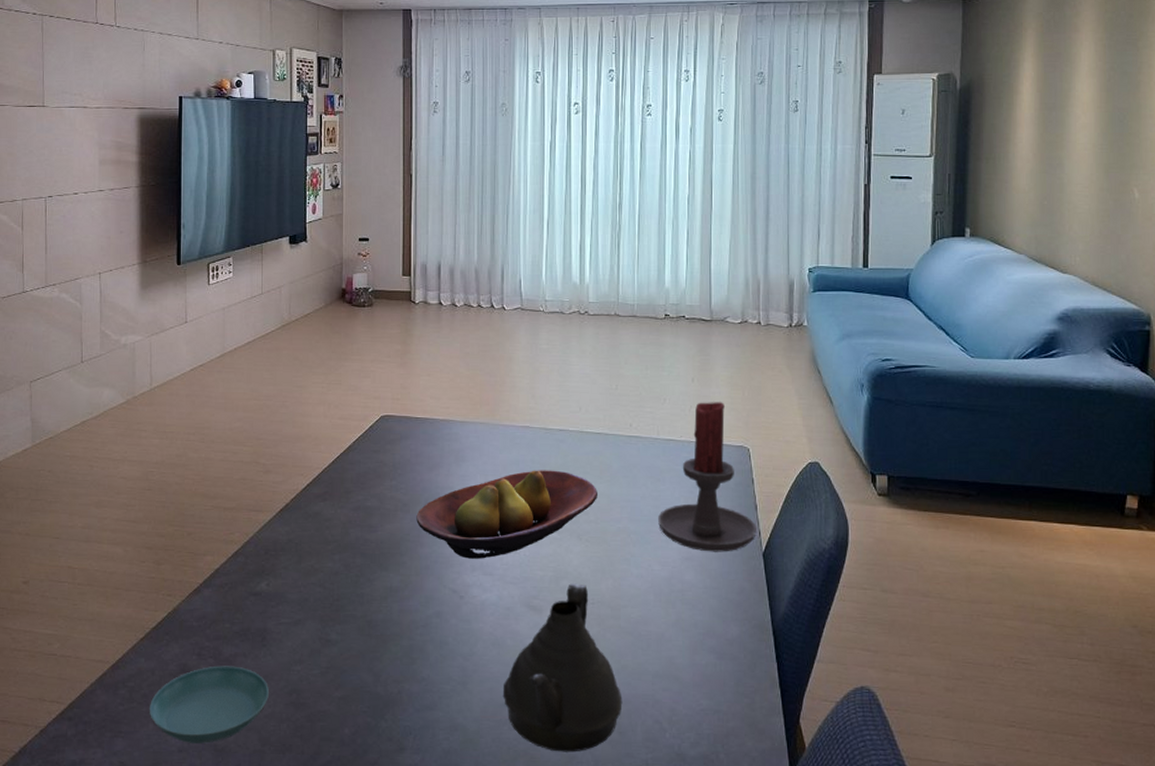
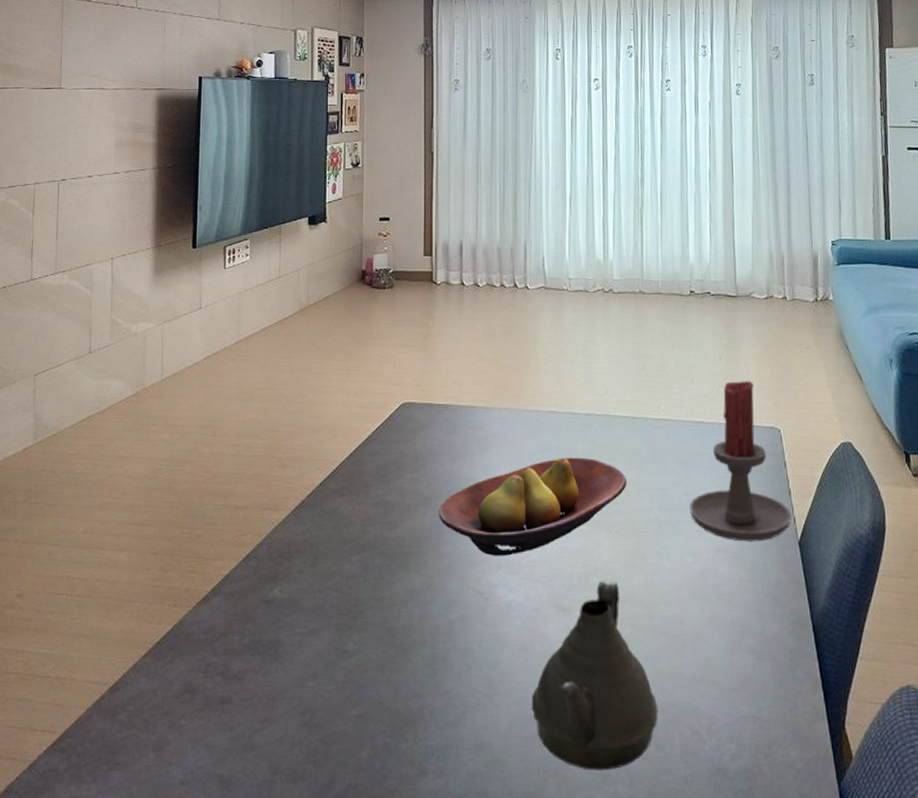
saucer: present [149,665,269,744] -> none [149,683,280,774]

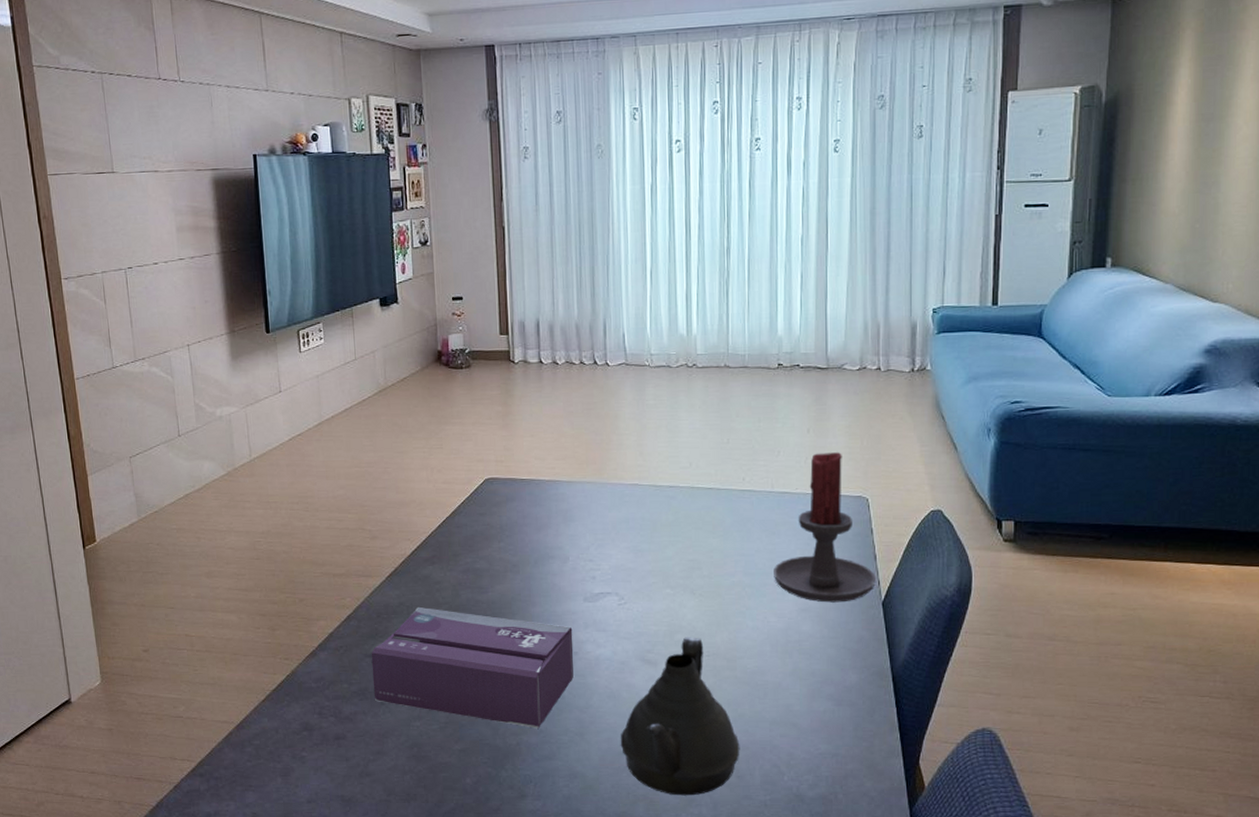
tissue box: none [267,544,485,689] -> present [371,606,574,728]
fruit bowl: present [438,457,628,556] -> none [526,527,712,616]

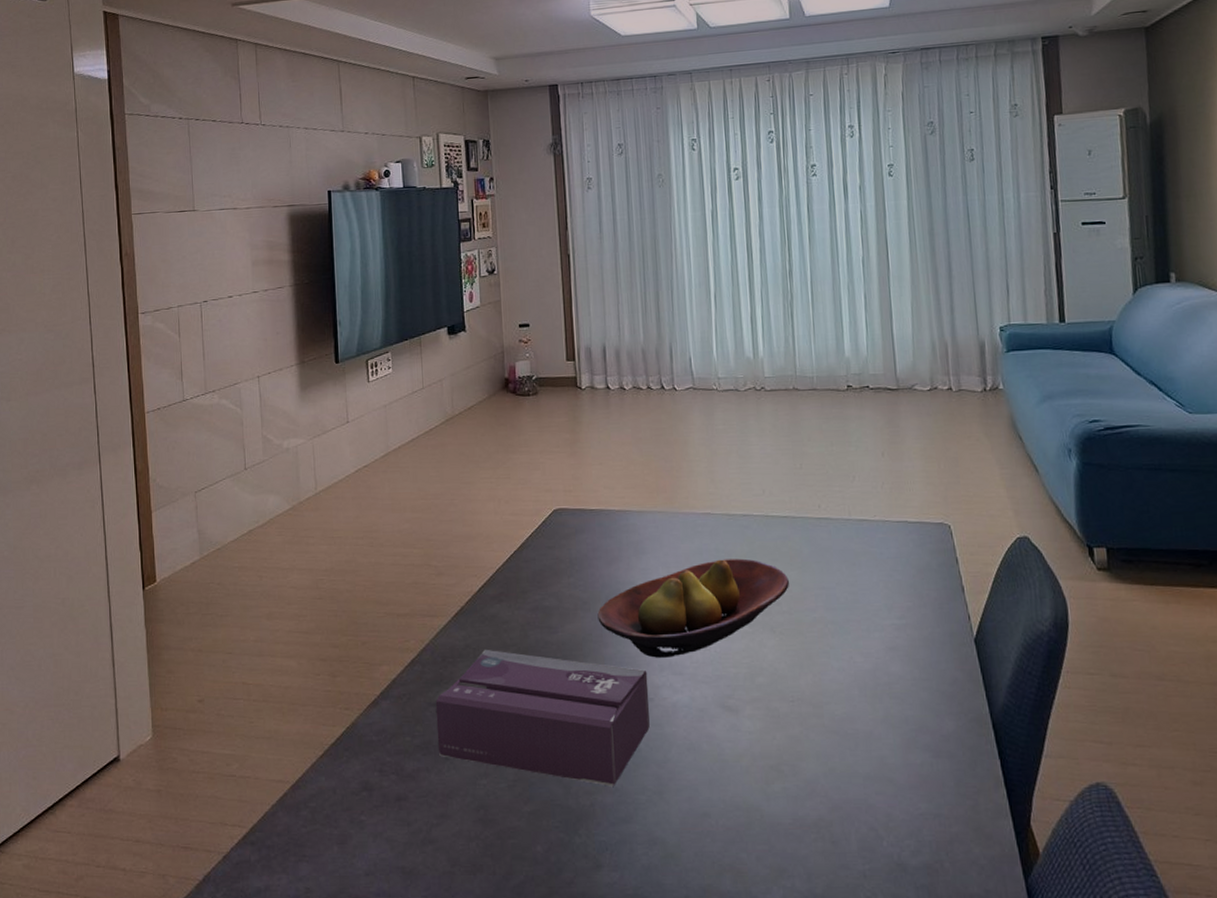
fruit bowl: none [526,527,712,616] -> present [597,558,790,658]
teapot: present [620,637,740,796] -> none [702,680,833,865]
candle holder: present [774,452,877,603] -> none [856,476,967,640]

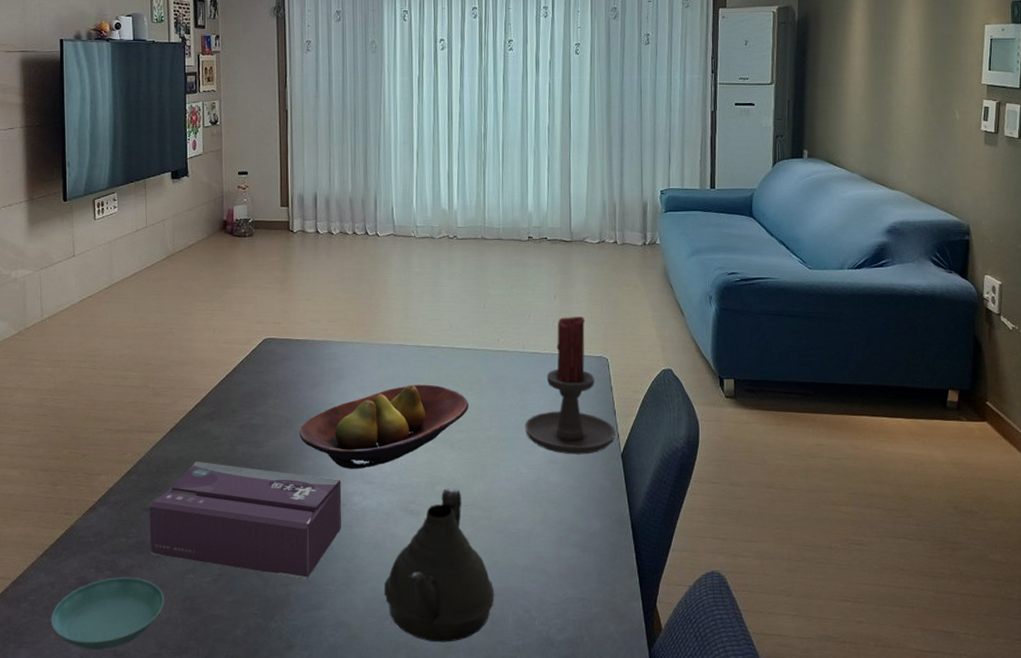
saucer: none [332,782,455,866] -> present [50,577,164,650]
teapot: none [702,680,833,865] -> present [384,488,495,643]
candle holder: none [856,476,967,640] -> present [525,316,617,455]

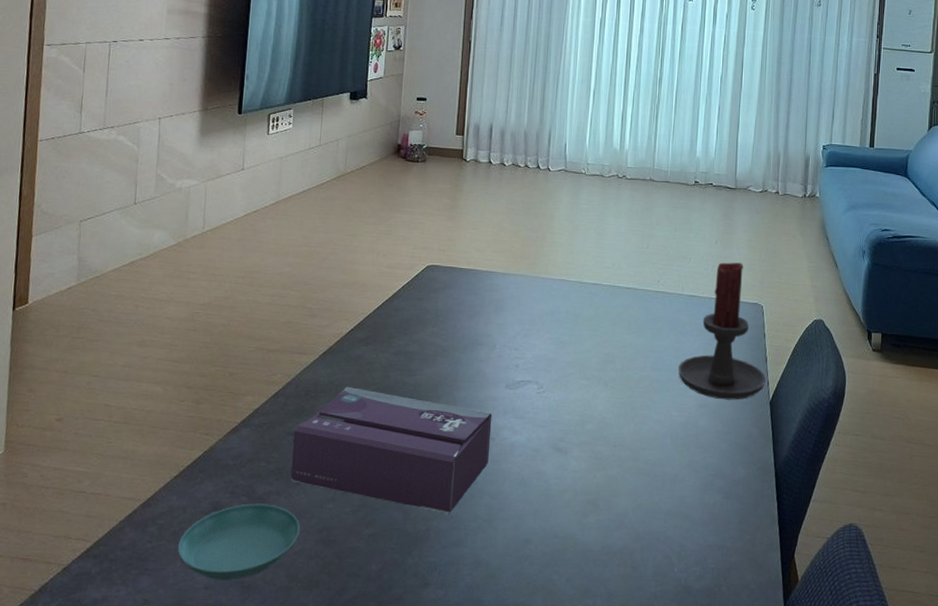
fruit bowl: present [299,384,470,469] -> none [454,320,626,403]
teapot: present [384,488,495,643] -> none [525,427,637,586]

